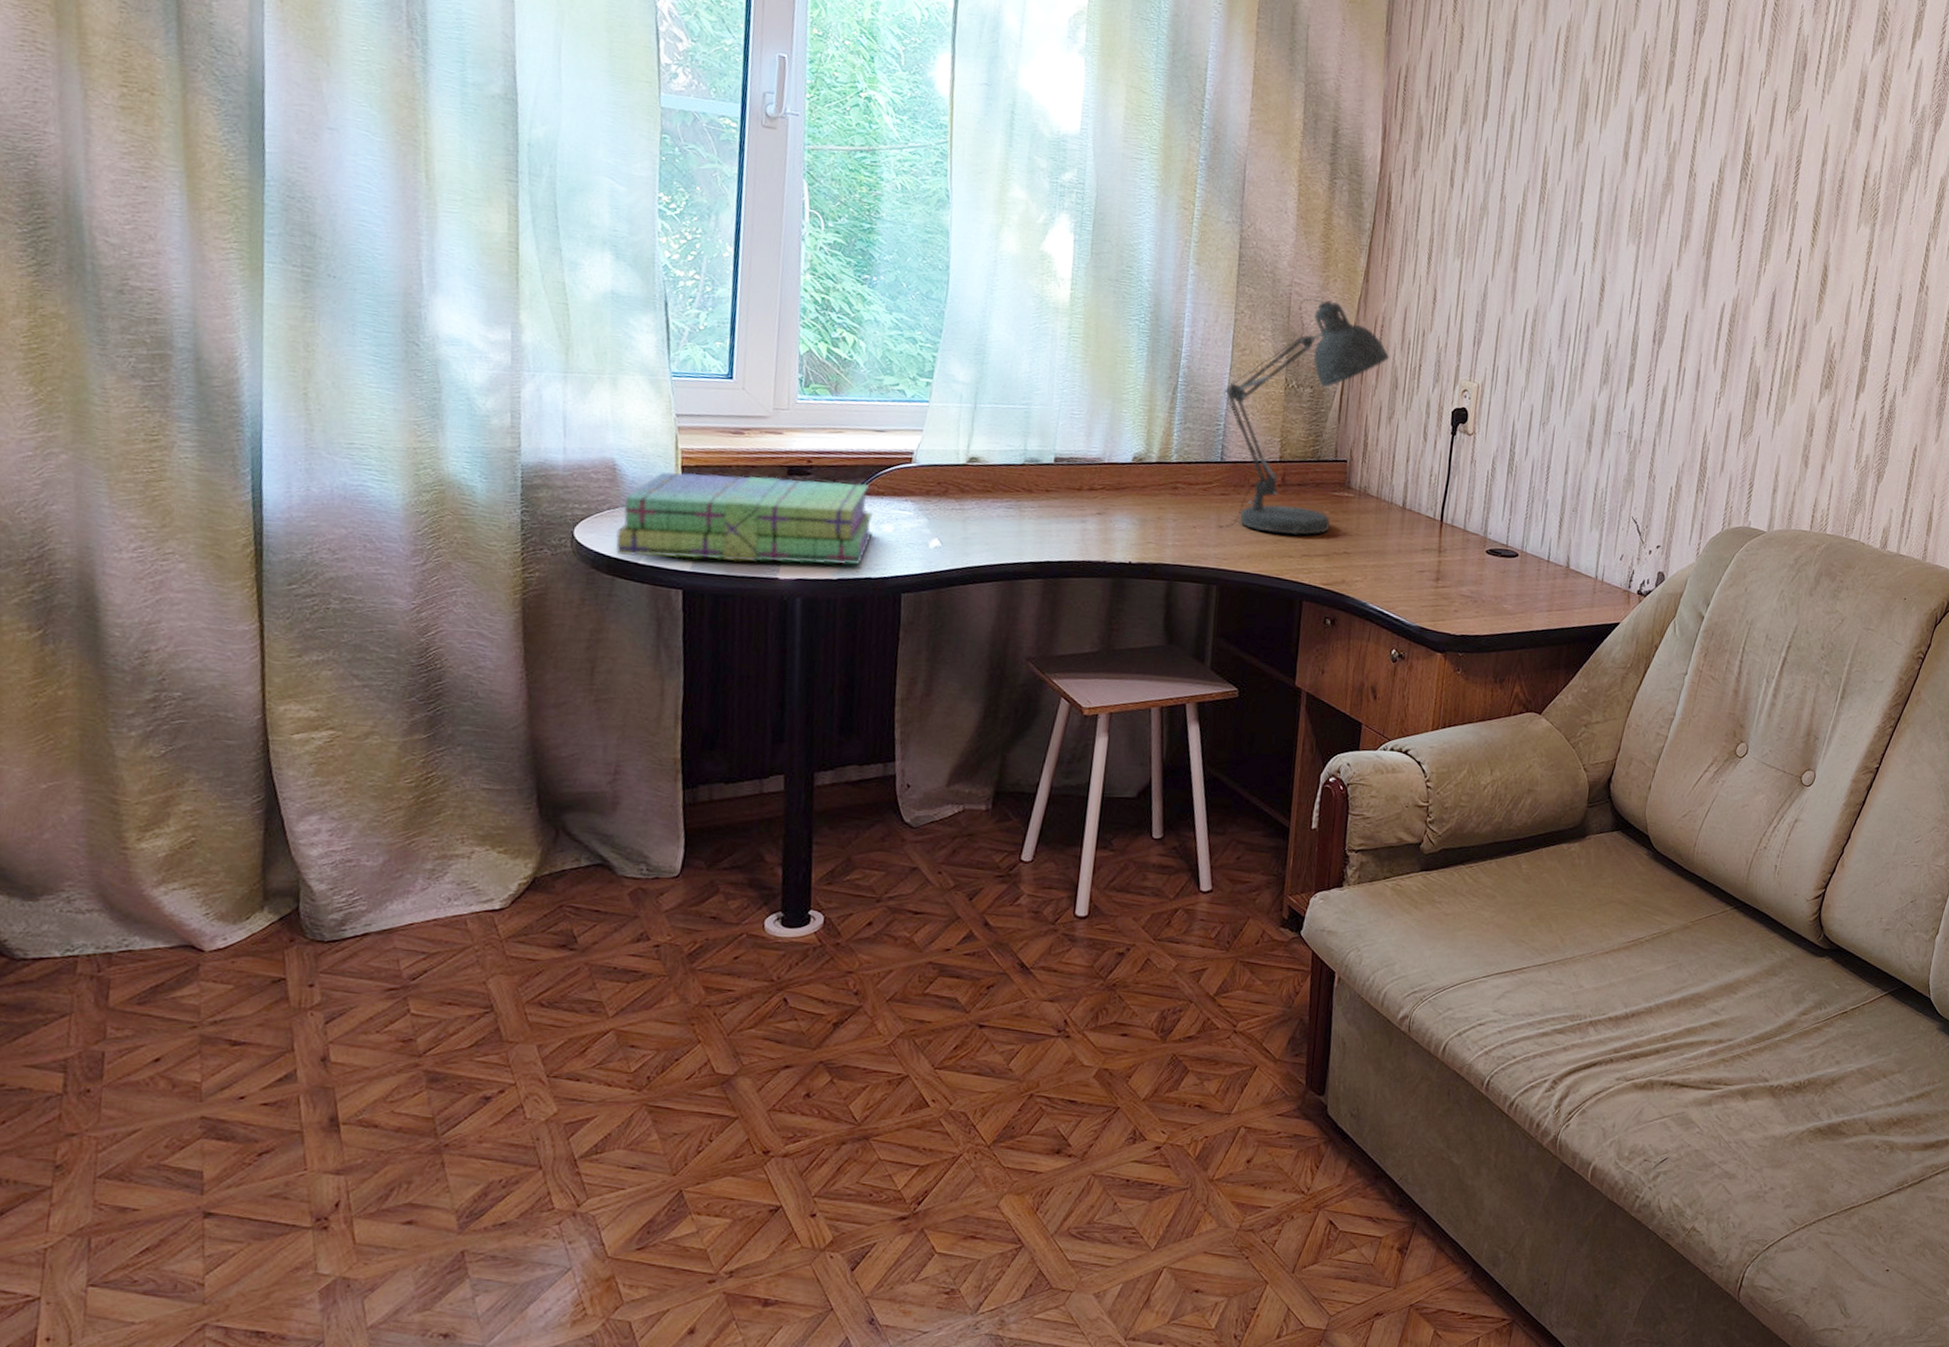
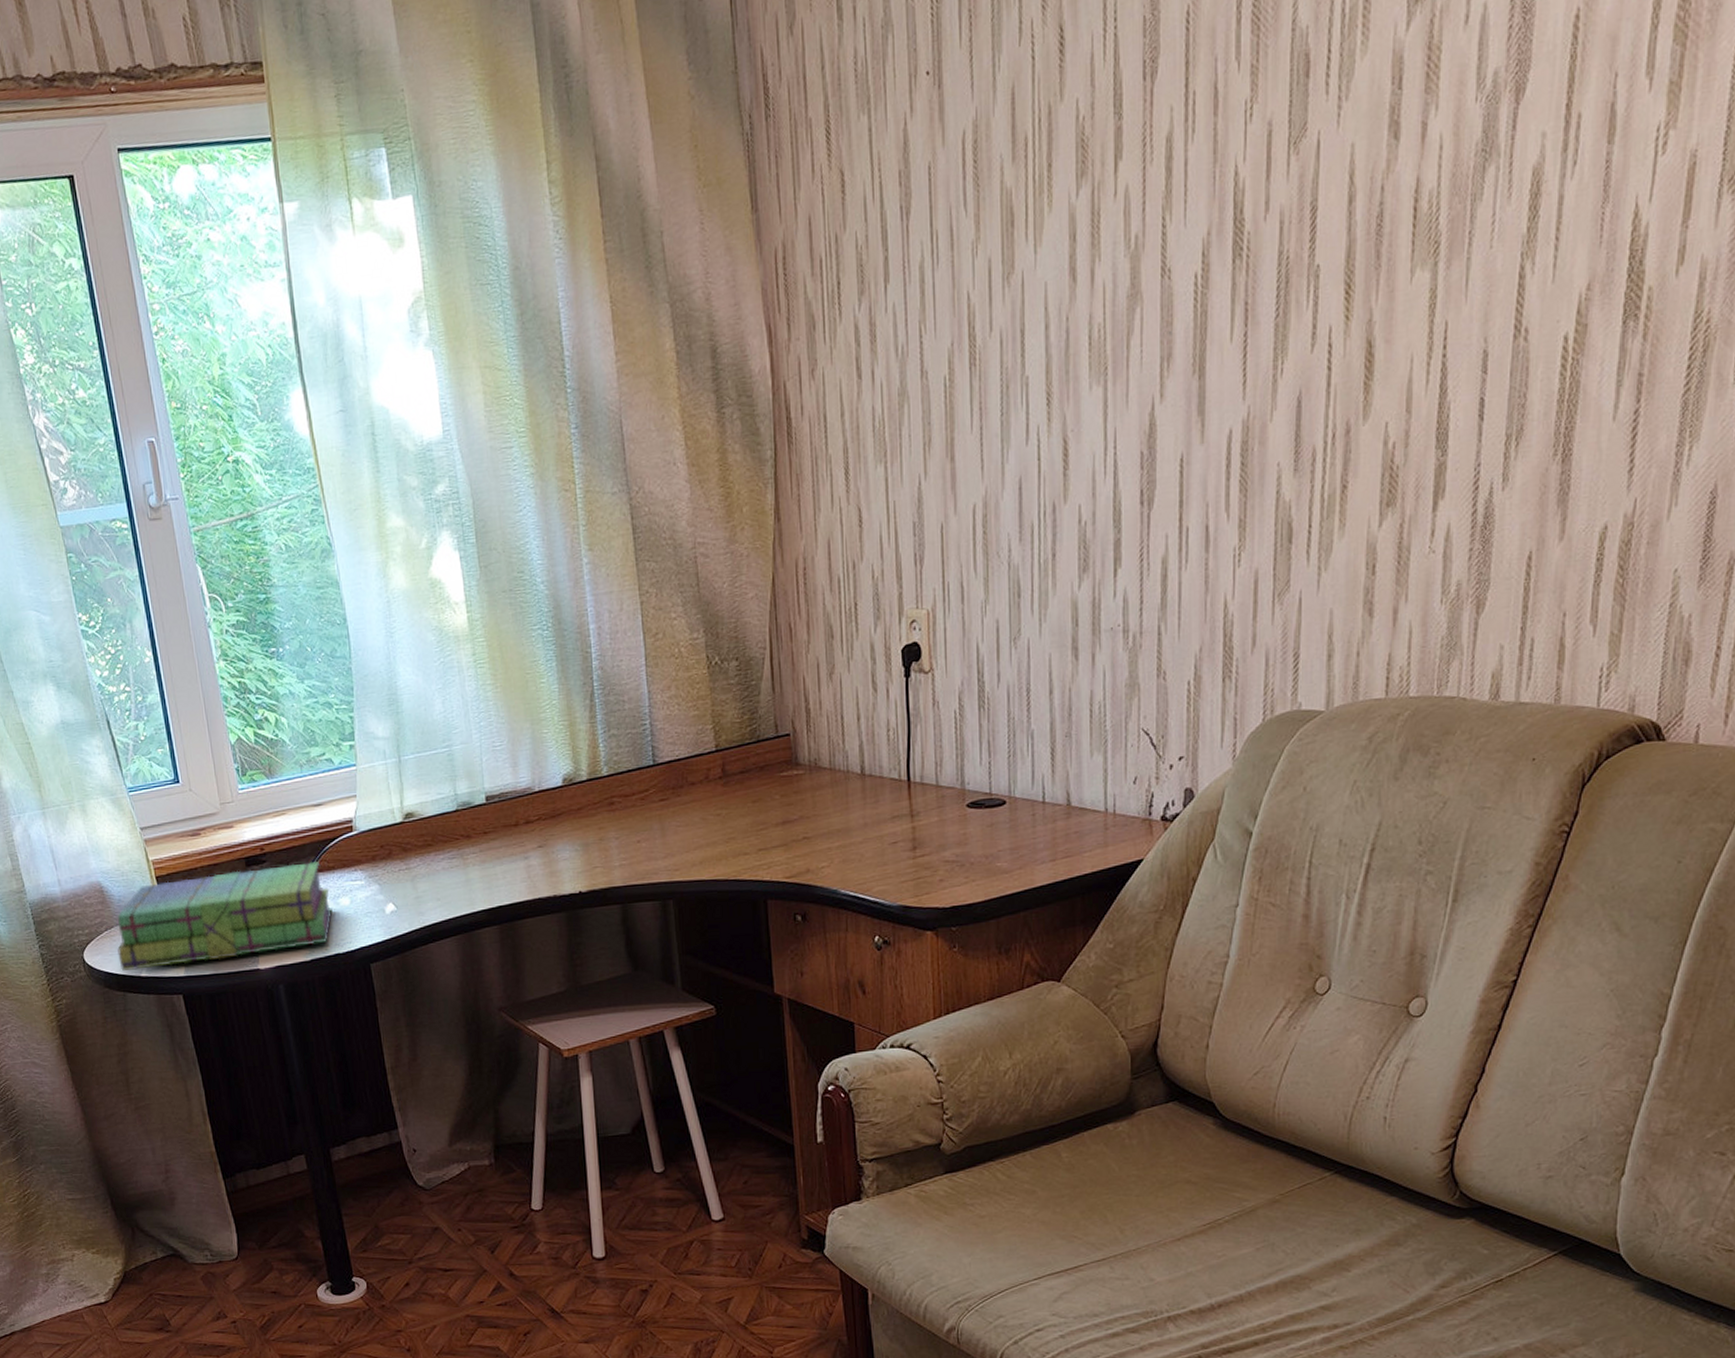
desk lamp: present [1217,298,1390,536] -> none [642,554,819,837]

